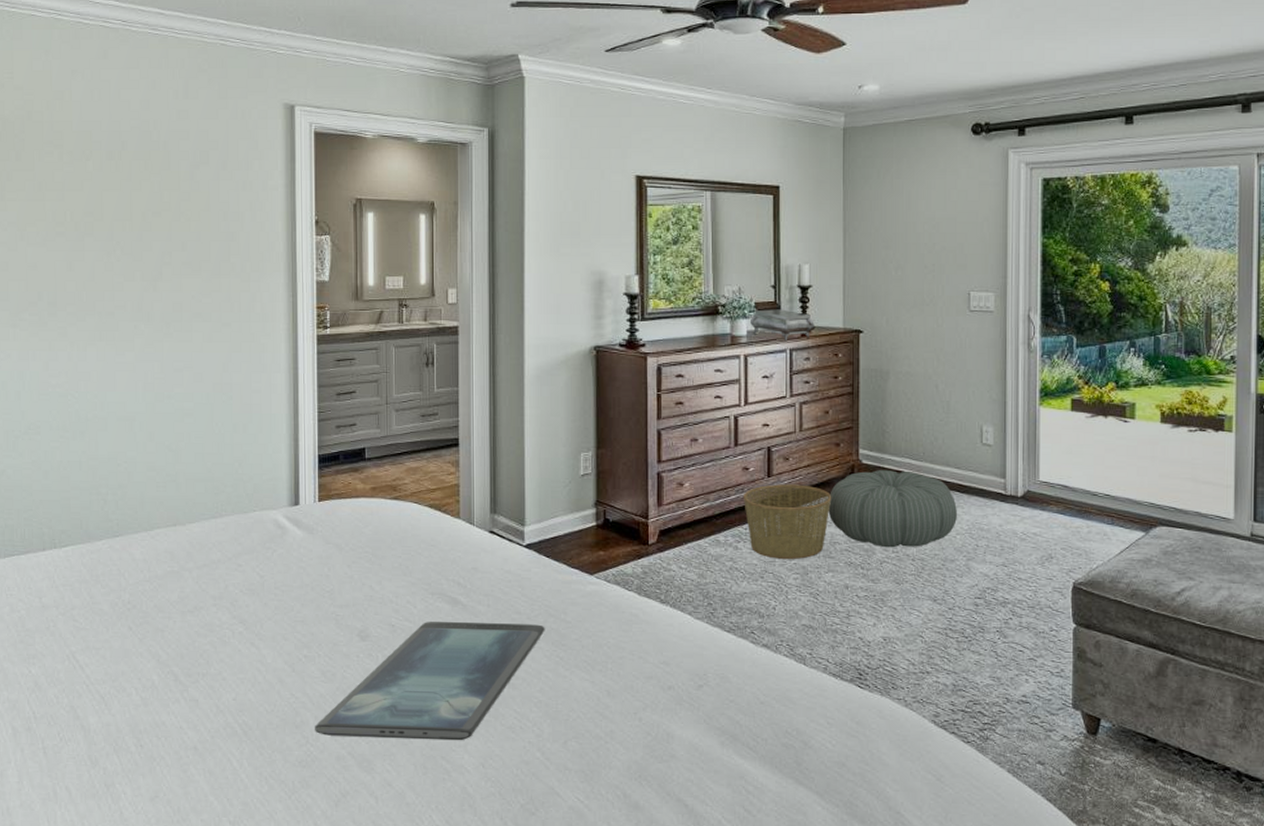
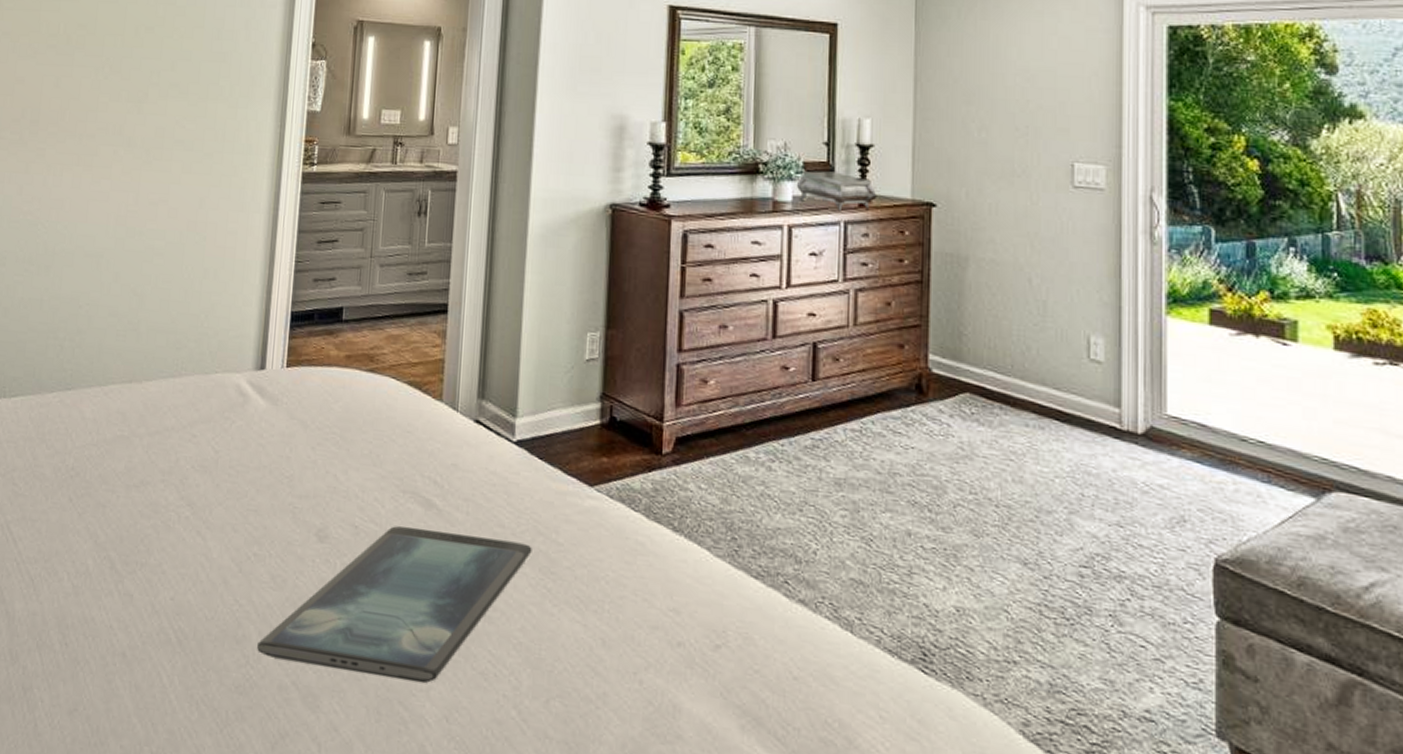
basket: present [742,484,832,559] -> none [780,390,893,491]
pouf: present [828,470,957,548] -> none [887,383,1056,490]

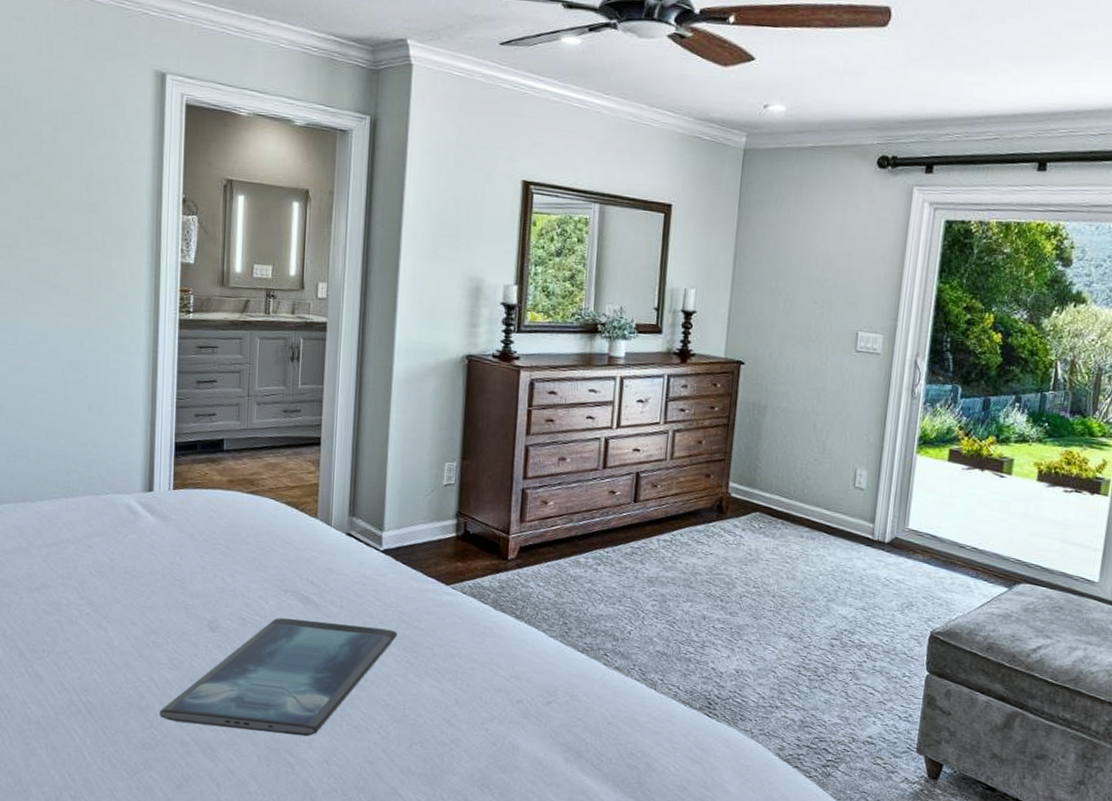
jewelry box: present [796,170,876,212] -> none [628,331,696,367]

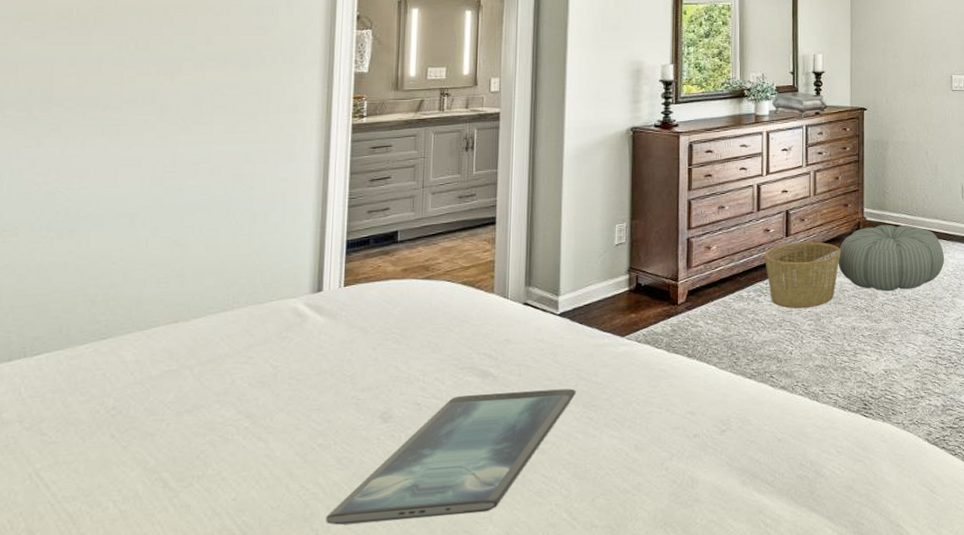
basket: none [607,510,698,587] -> present [764,241,841,308]
jewelry box: none [628,331,696,367] -> present [771,92,827,119]
pouf: none [692,504,823,584] -> present [838,225,944,292]

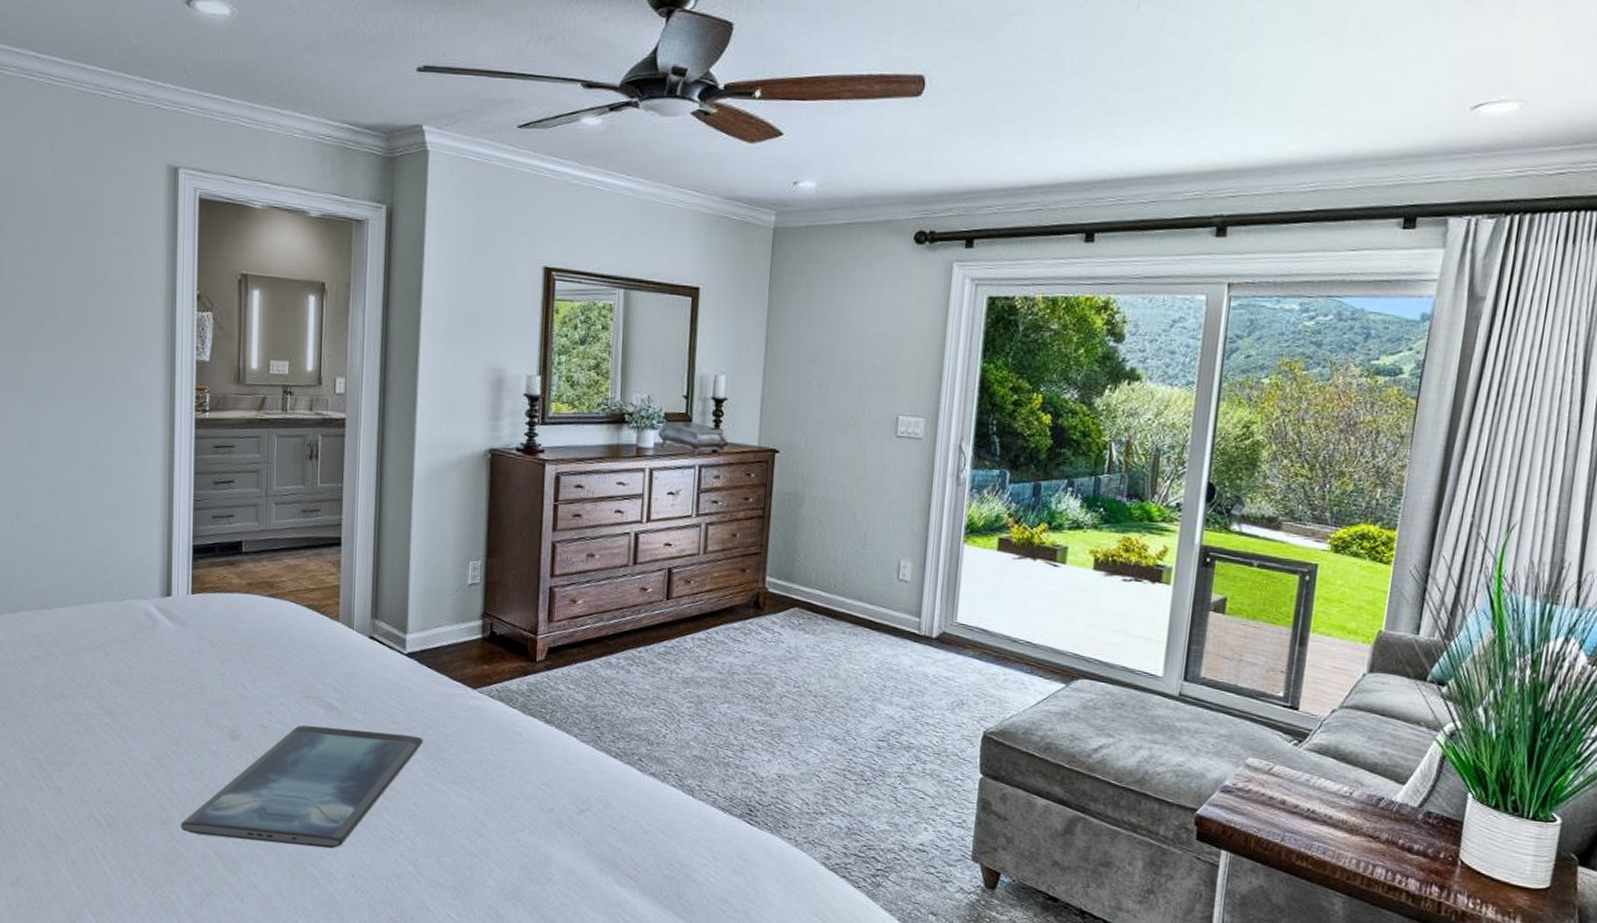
basket: present [764,241,841,308] -> none [638,607,734,687]
pouf: present [838,225,944,292] -> none [728,600,866,684]

